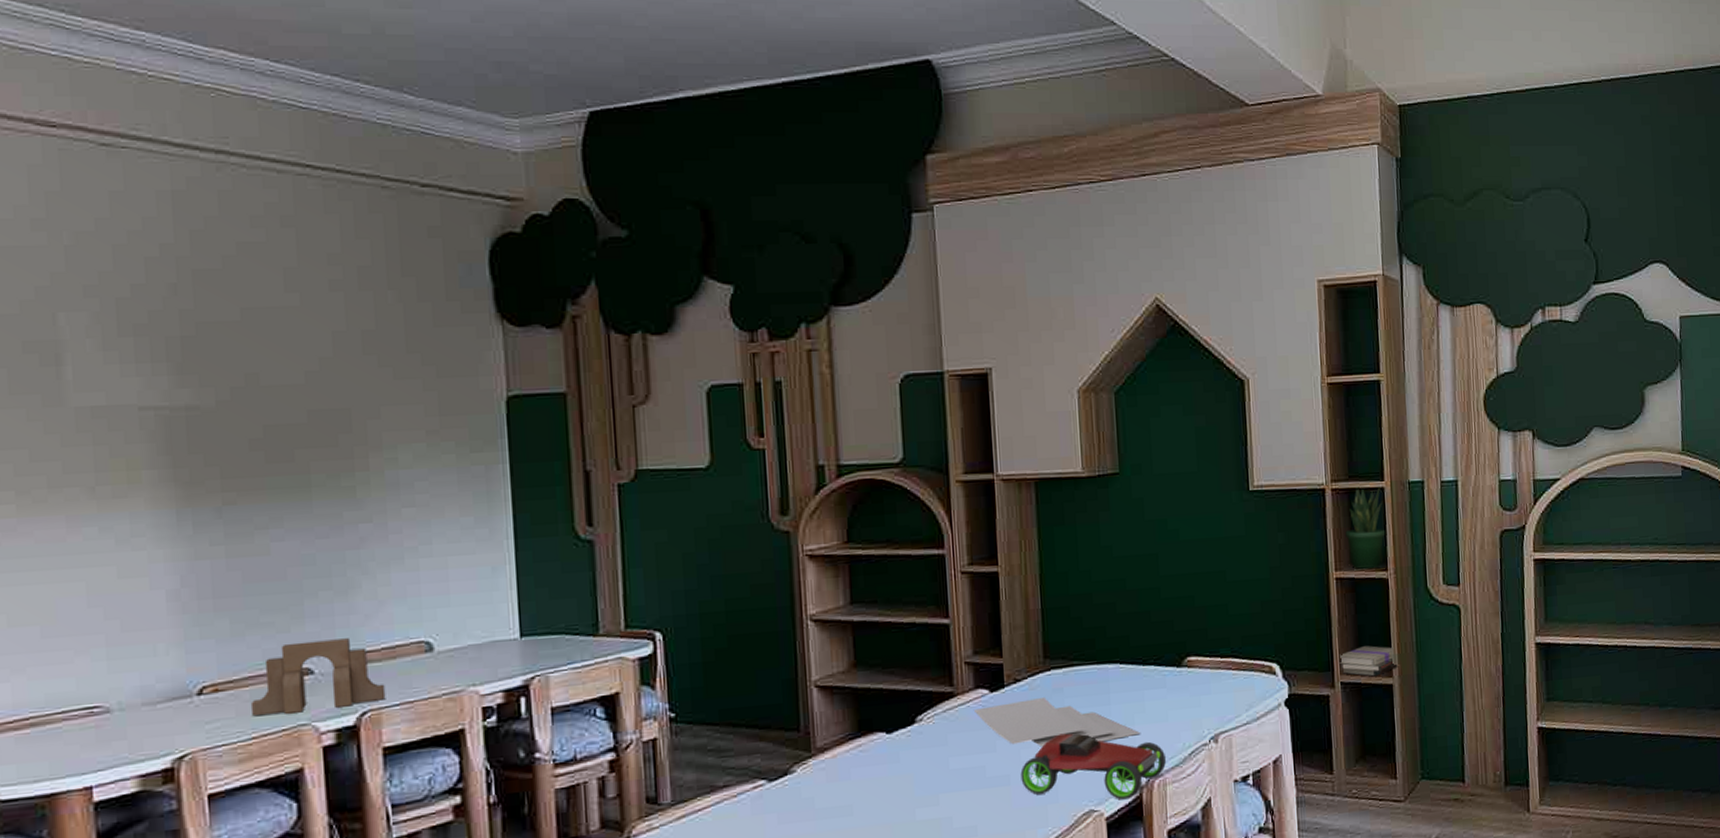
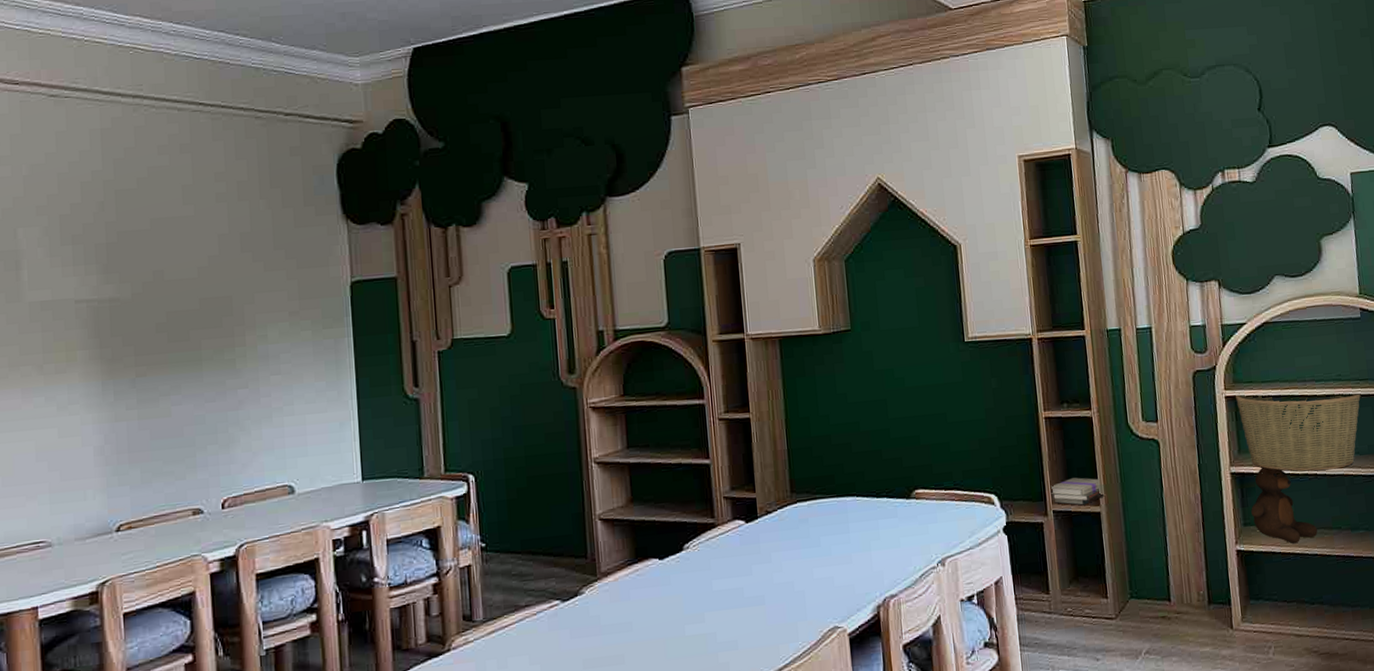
wooden toy: present [250,638,386,717] -> none [155,483,258,549]
papers: present [973,698,1141,747] -> none [732,527,877,571]
toy car: present [1020,733,1167,800] -> none [773,558,900,618]
planter: present [1345,487,1386,569] -> none [1051,335,1088,409]
basket: none [1545,556,1677,643] -> present [1236,393,1360,471]
teddy bear: none [1555,636,1624,720] -> present [1251,466,1318,543]

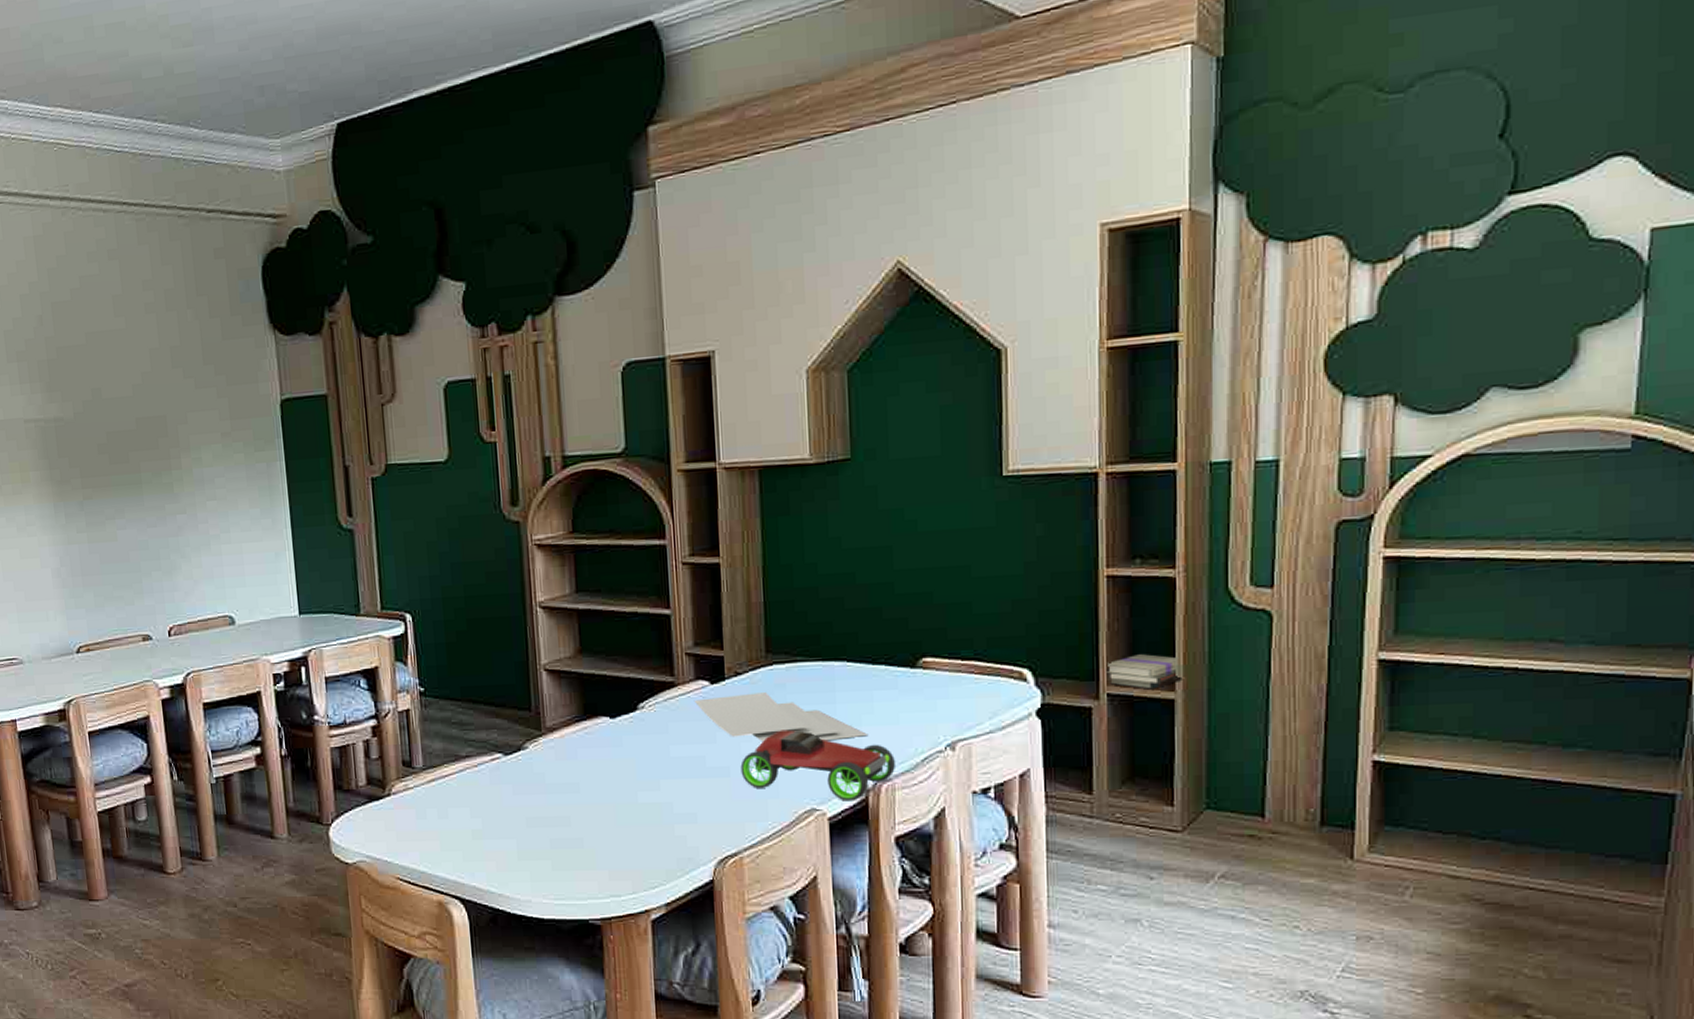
papers: none [732,527,877,571] -> present [693,692,869,742]
toy car: none [773,558,900,618] -> present [740,729,896,801]
basket: present [1236,393,1360,471] -> none [1401,553,1611,664]
teddy bear: present [1251,466,1318,543] -> none [1403,653,1506,758]

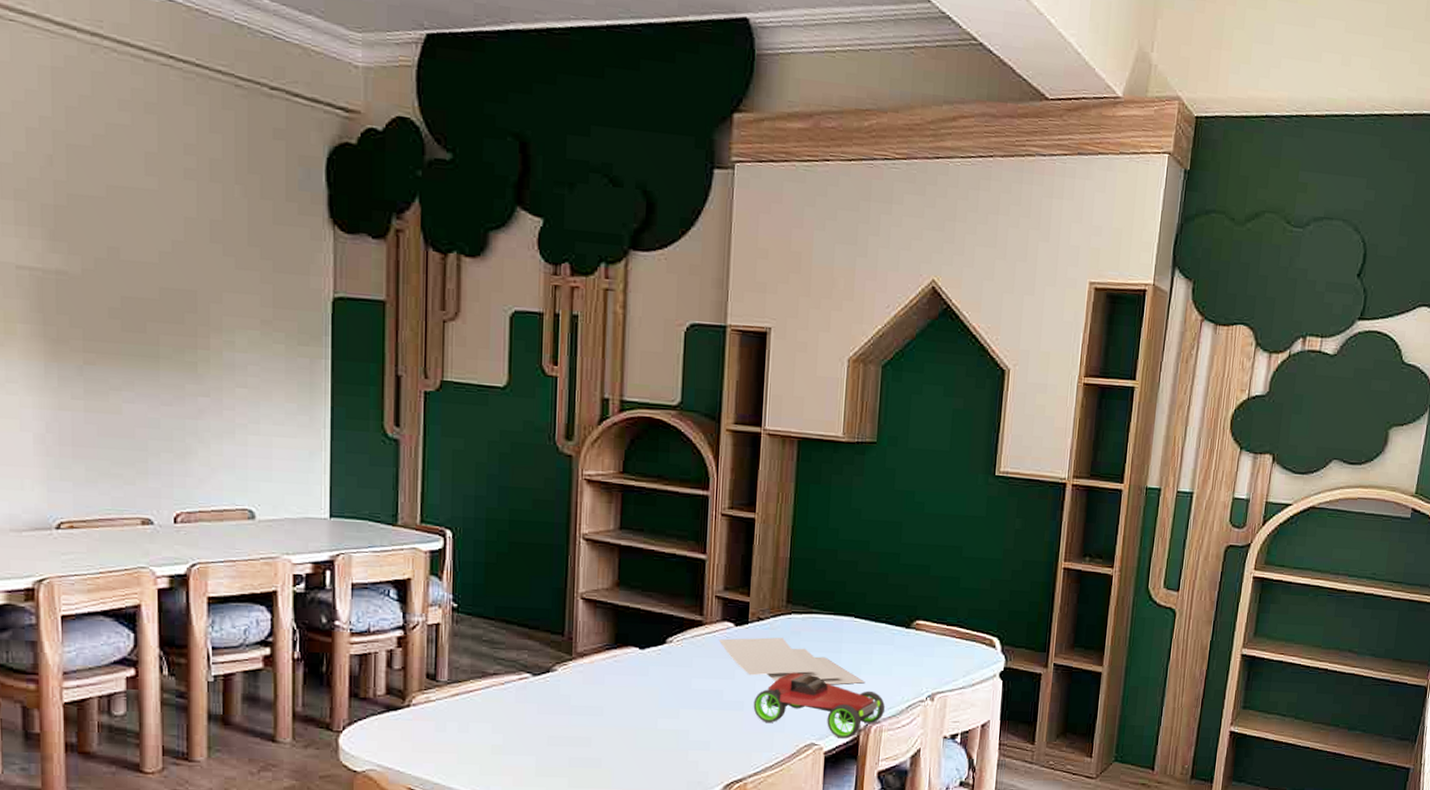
books: present [1104,654,1183,690] -> none [1054,634,1109,663]

